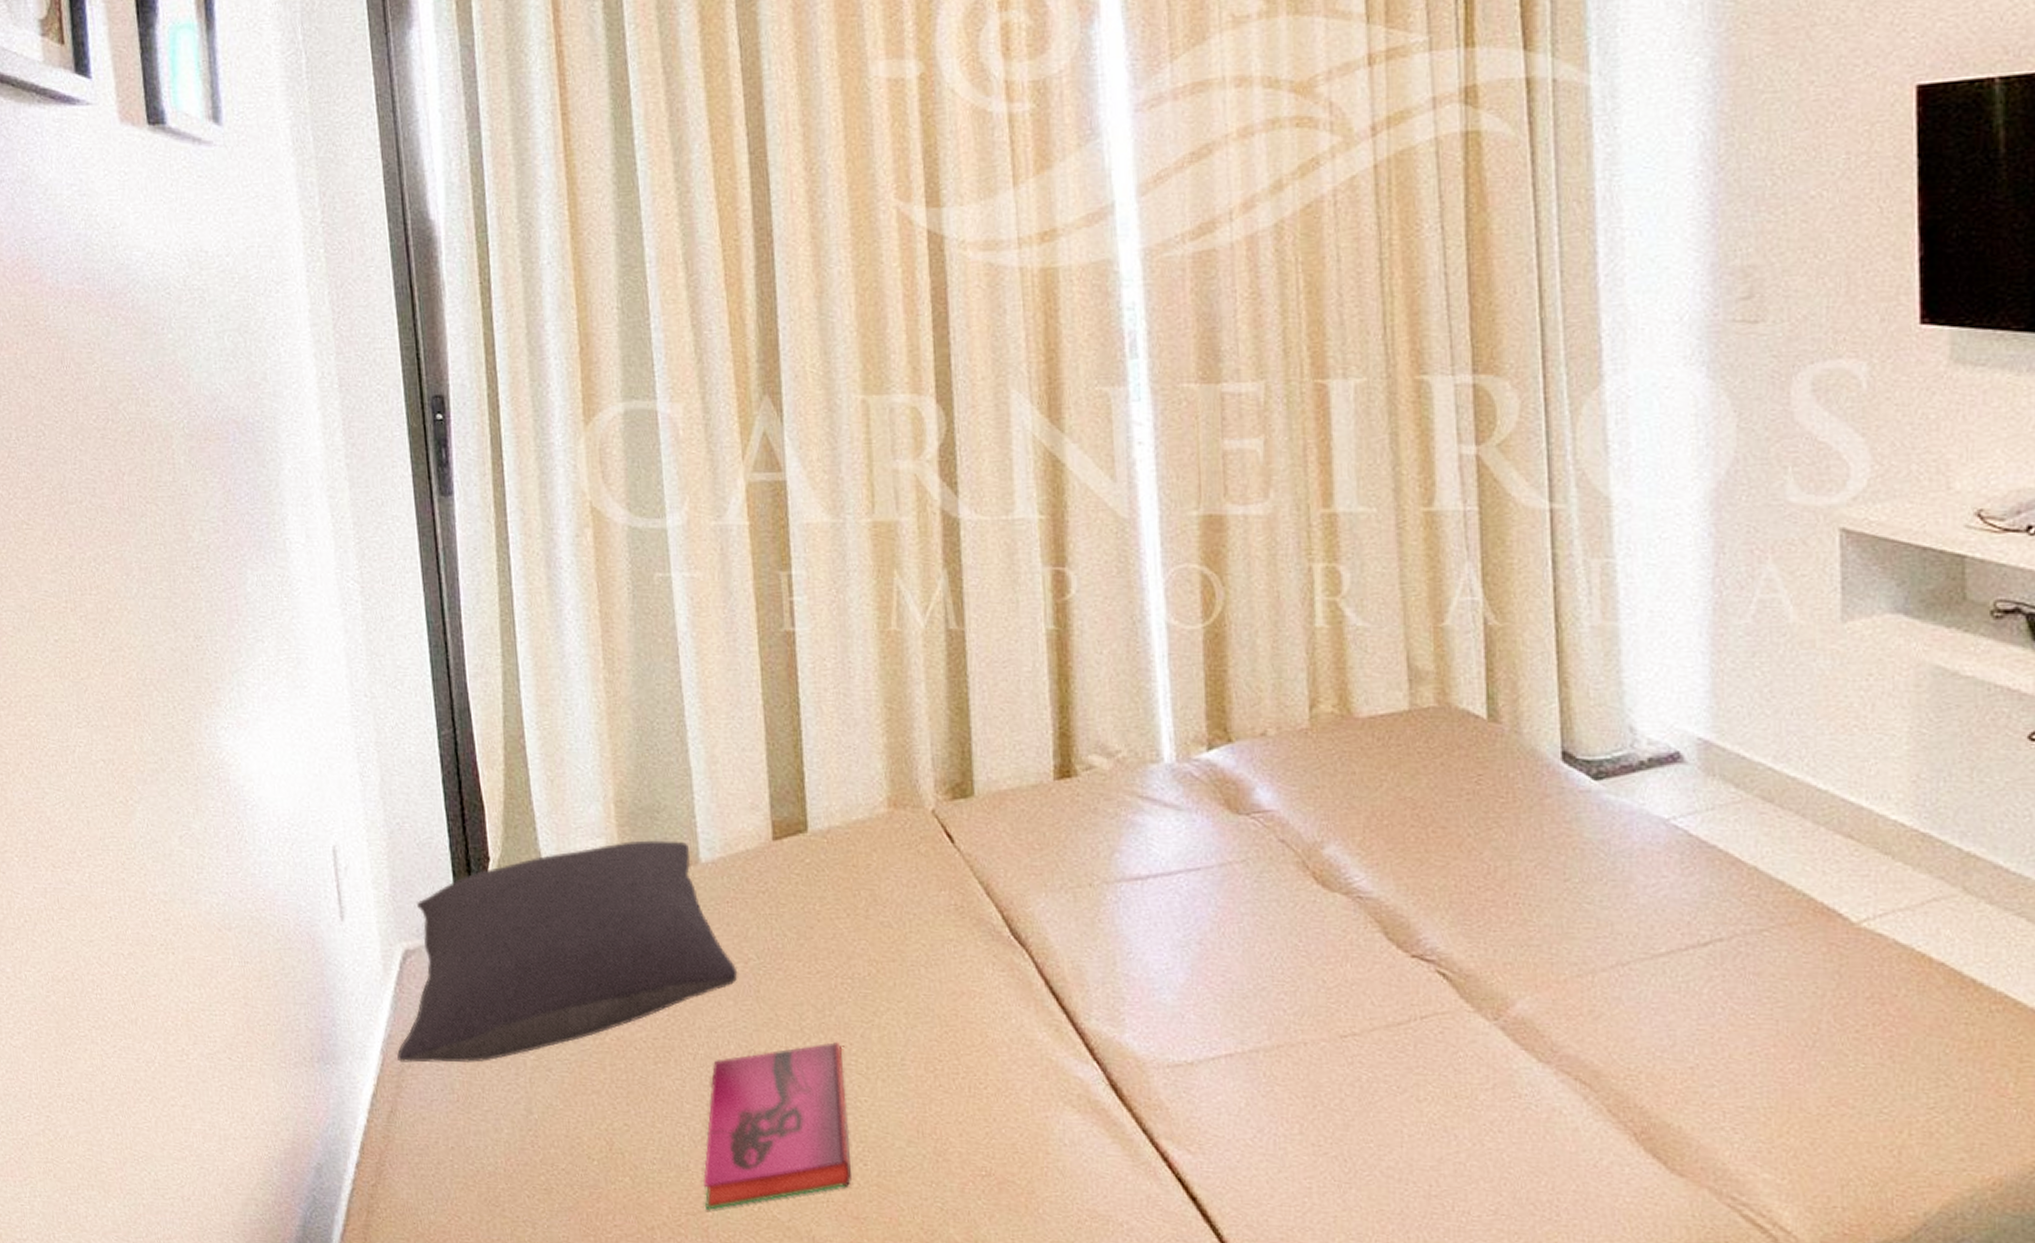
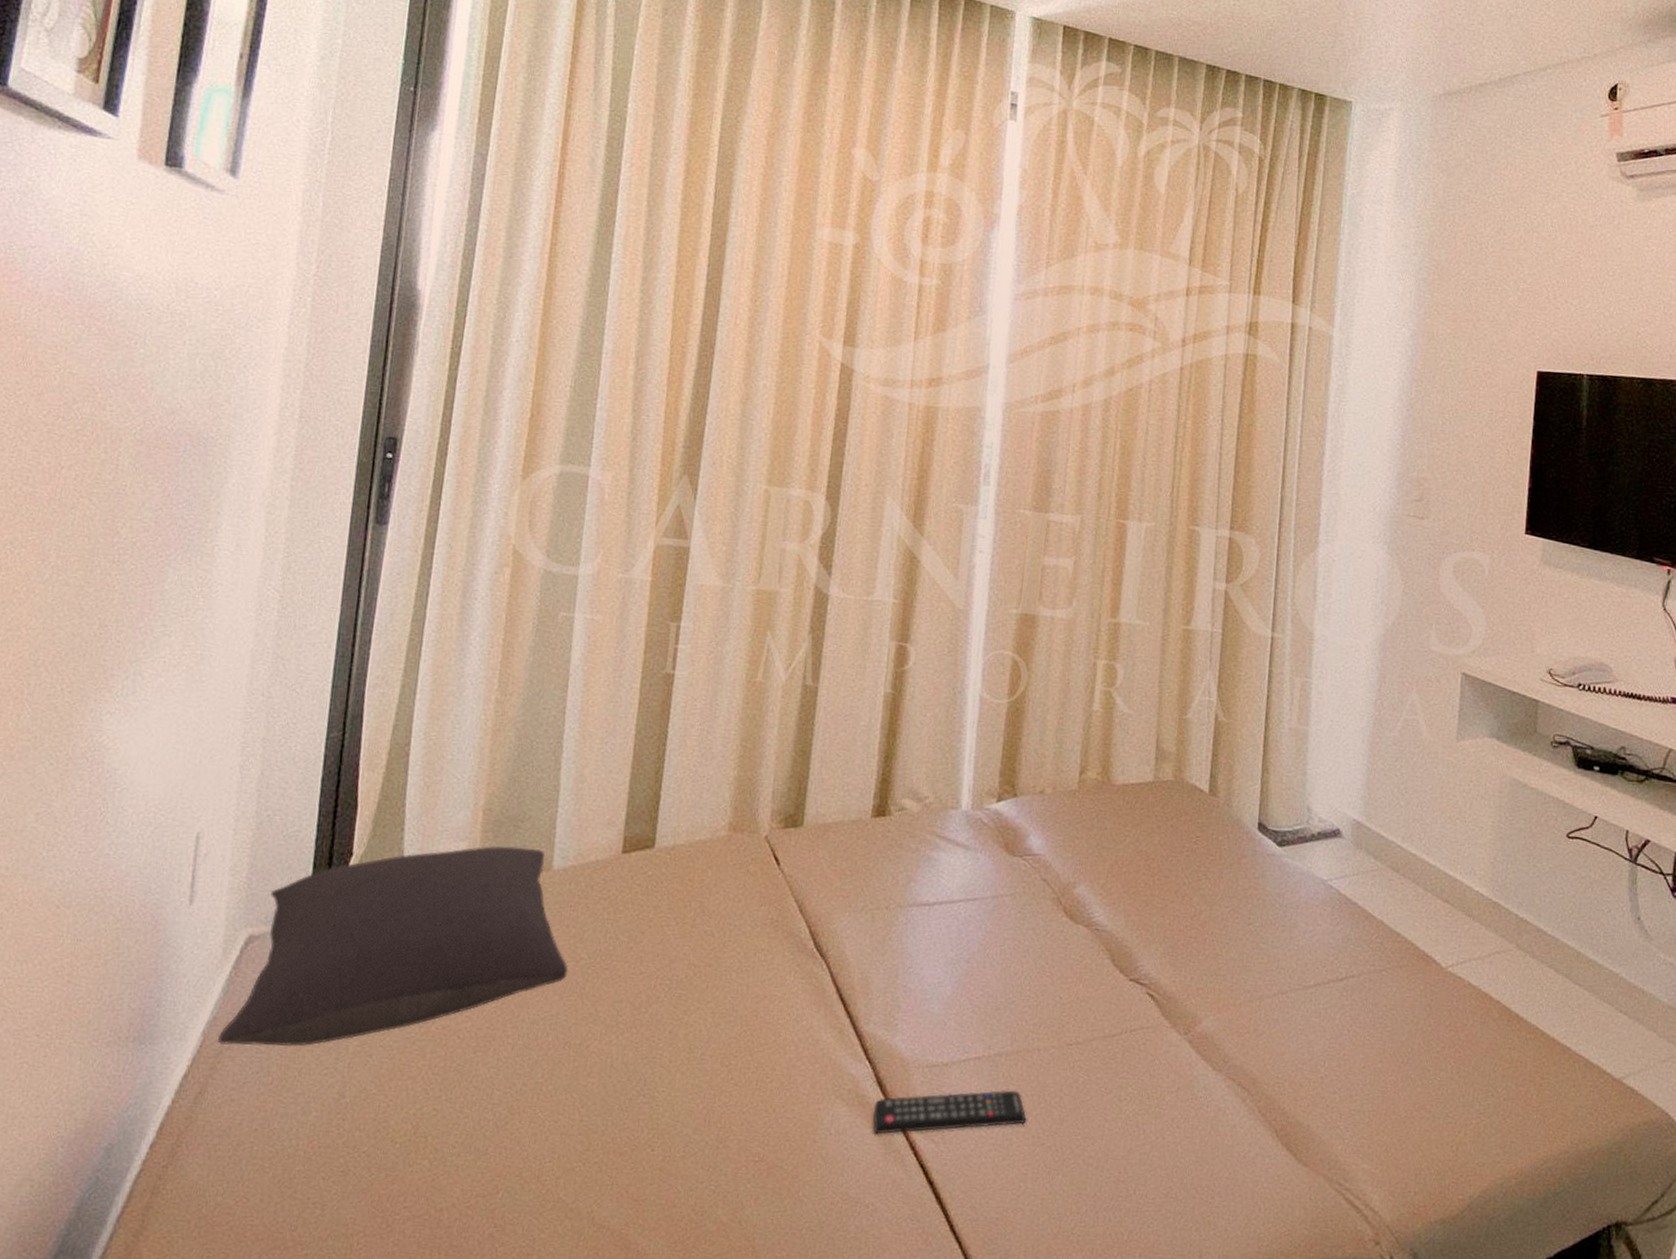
hardback book: present [704,1041,851,1210] -> none [495,1036,650,1192]
remote control: none [1111,1091,1301,1145] -> present [873,1090,1027,1135]

